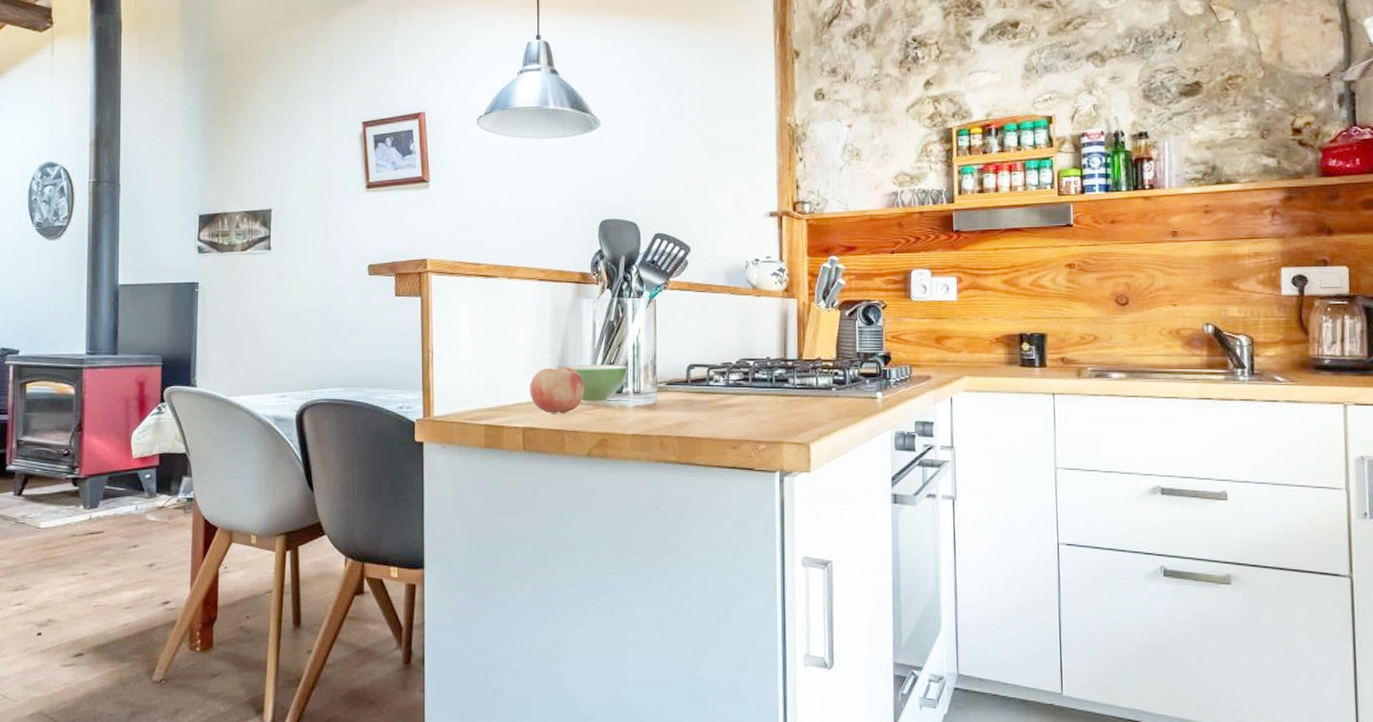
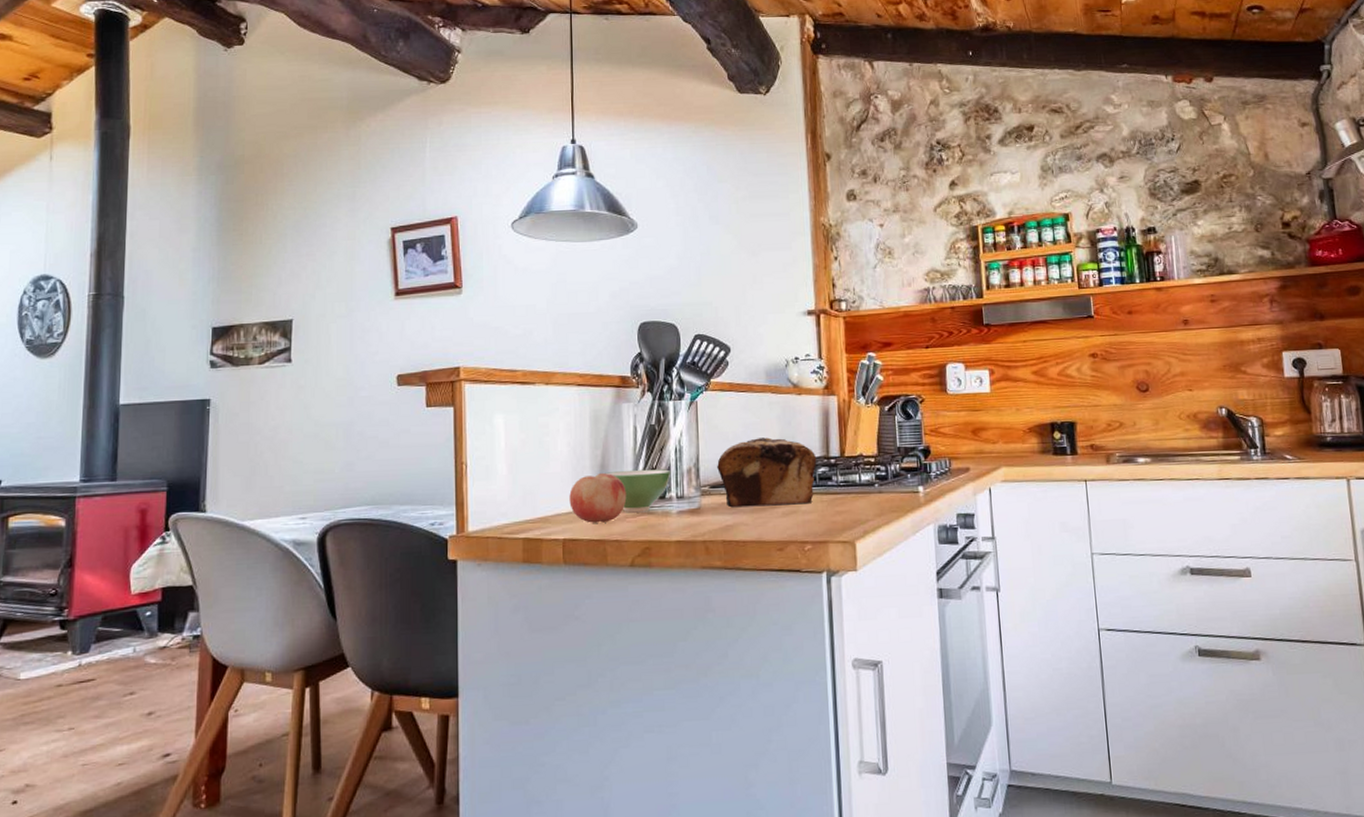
bread loaf: none [674,338,774,405] -> present [717,437,817,507]

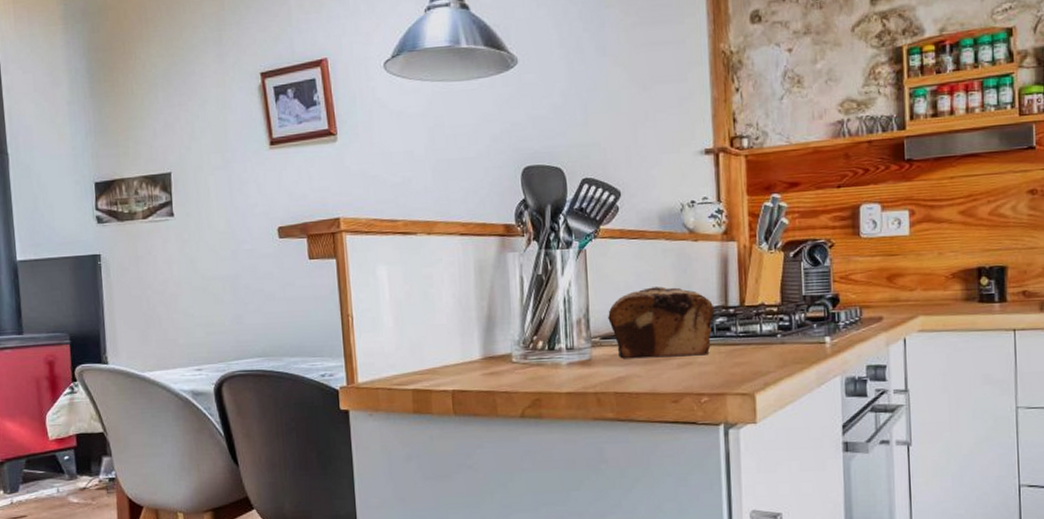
fruit: present [569,472,627,523] -> none [456,324,515,375]
bowl: present [605,469,671,513] -> none [492,320,560,365]

